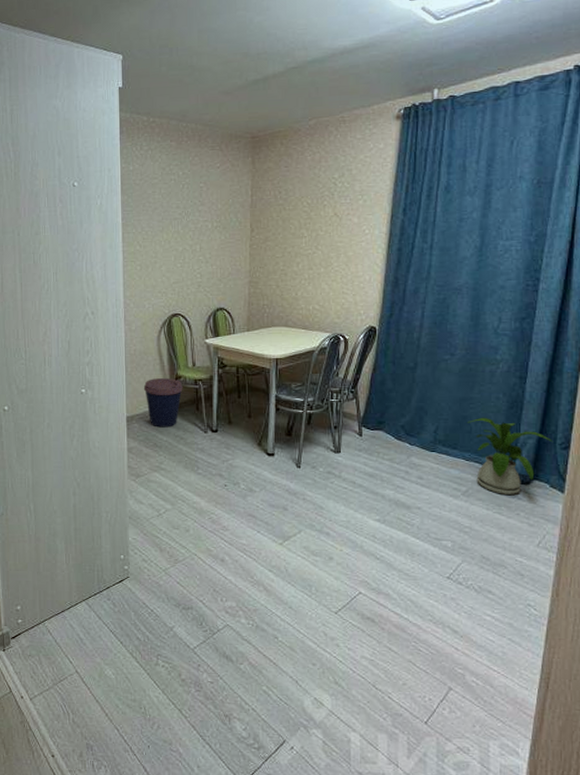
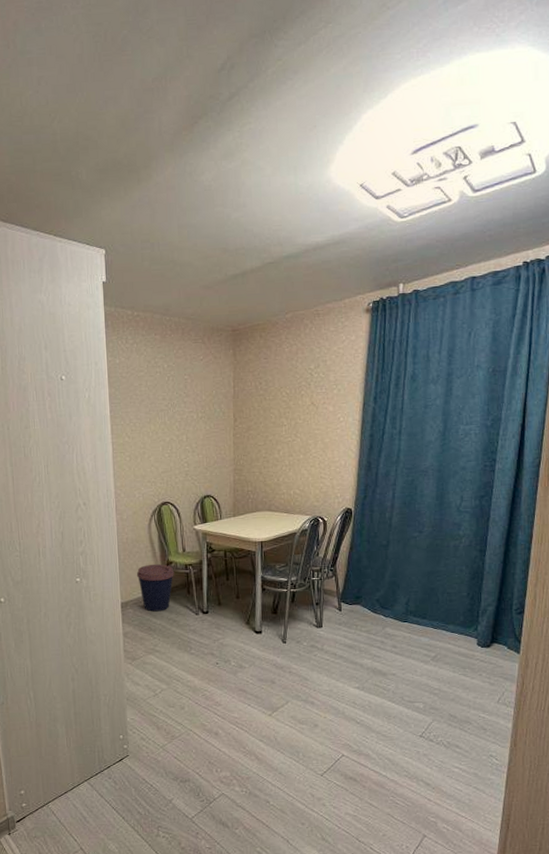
house plant: present [466,417,553,495] -> none [434,588,510,658]

